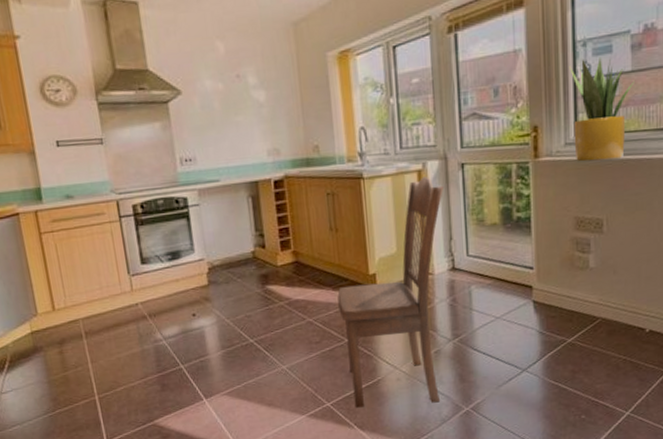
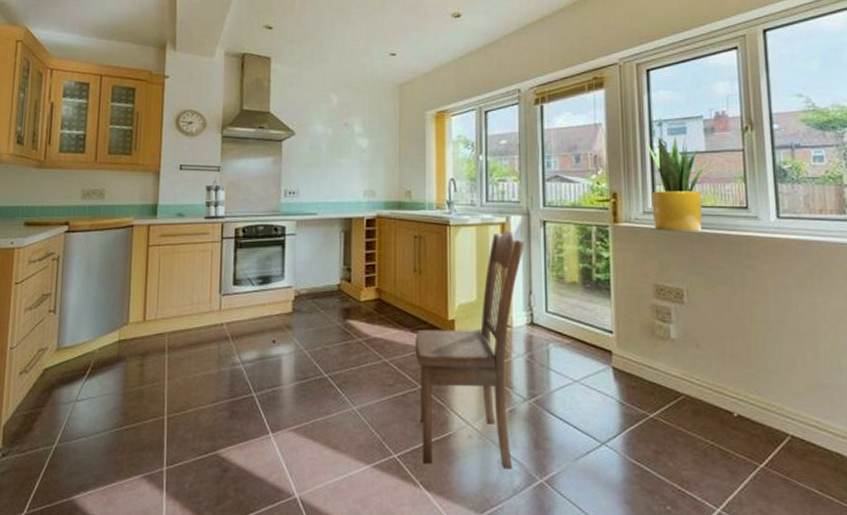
spice rack: none [90,155,120,199] -> present [204,180,226,220]

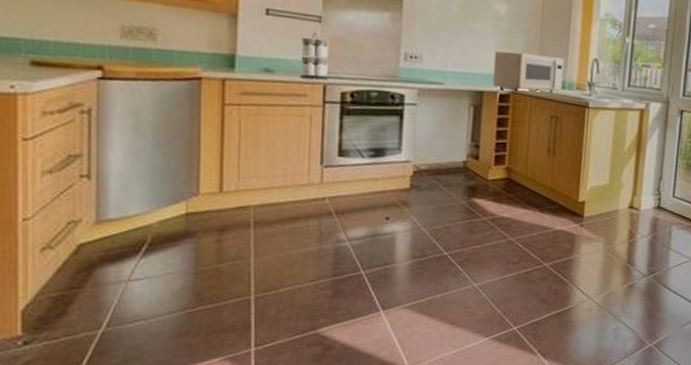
microwave: none [359,179,422,217] -> present [492,51,564,93]
dining chair: present [415,230,526,469] -> none [541,116,663,336]

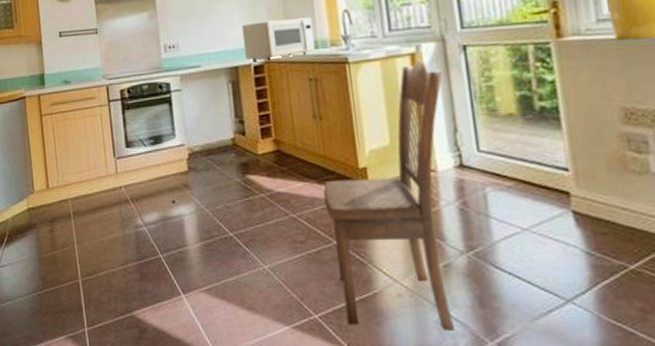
spice rack: present [300,33,329,80] -> none [86,43,110,84]
dining chair: none [541,116,663,336] -> present [323,60,454,331]

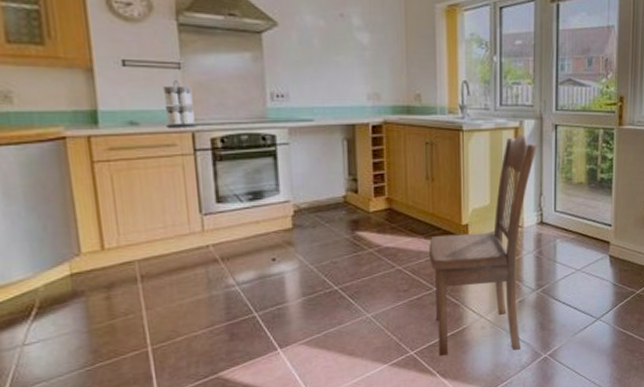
spice rack: none [86,43,110,84] -> present [162,80,197,129]
microwave: present [241,17,315,62] -> none [361,81,433,123]

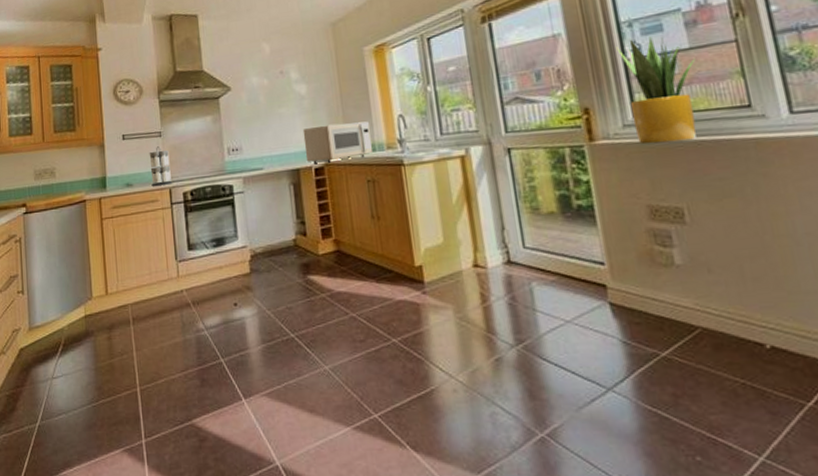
microwave: none [361,81,433,123] -> present [302,121,372,165]
dining chair: present [429,134,538,356] -> none [382,162,507,424]

